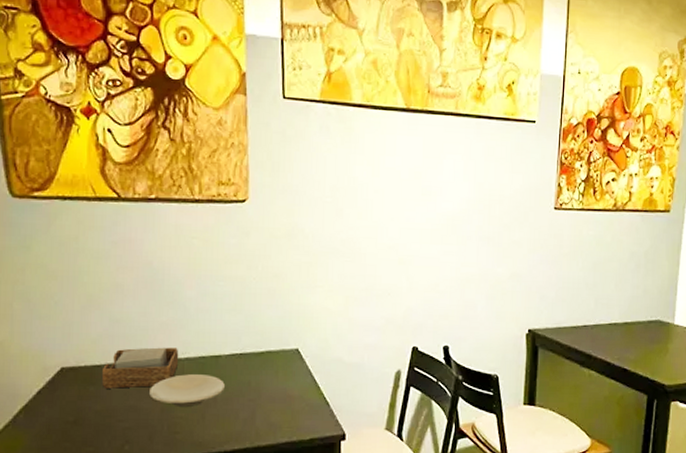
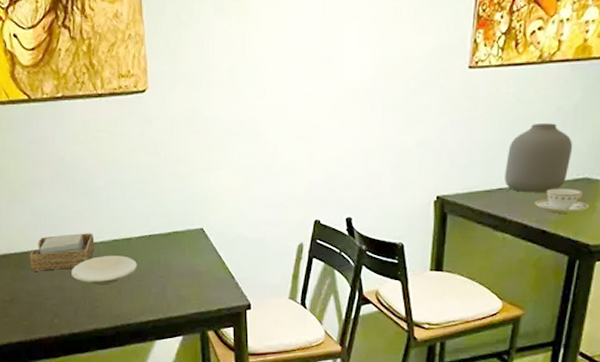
vase: none [589,266,646,332] -> present [504,123,573,193]
teacup: none [615,328,663,353] -> present [534,188,589,214]

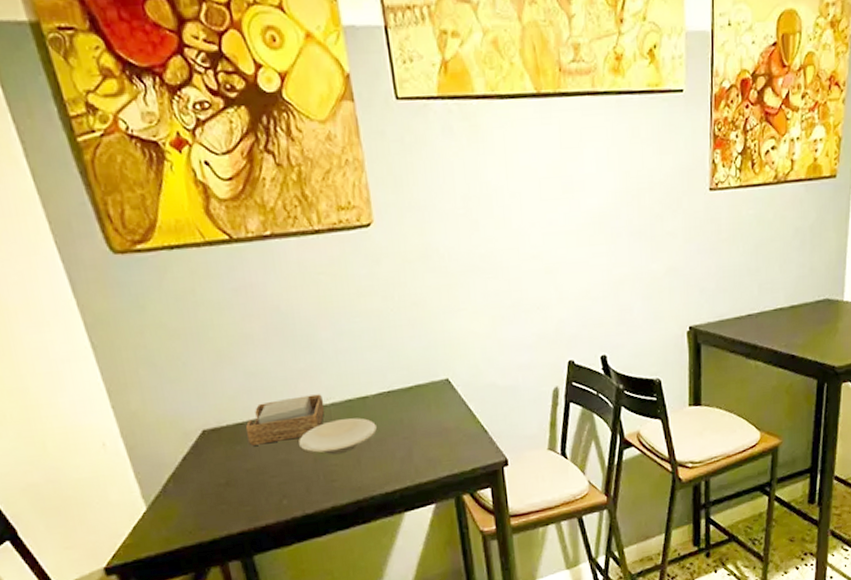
vase: present [504,123,573,193] -> none [752,245,813,318]
teacup: present [534,188,589,214] -> none [782,310,832,337]

